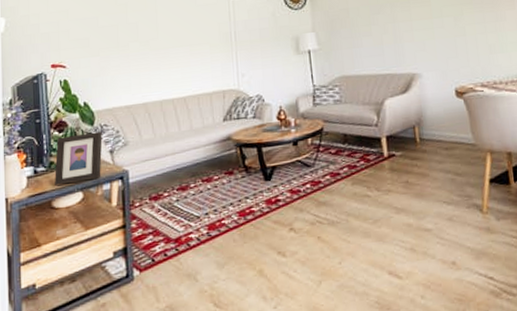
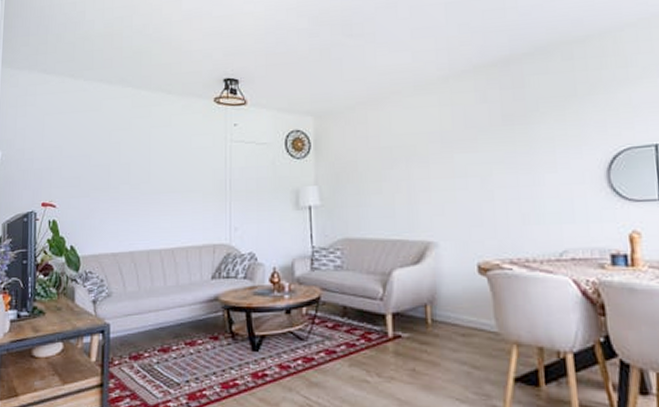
picture frame: present [55,131,103,185] -> none [36,279,86,332]

